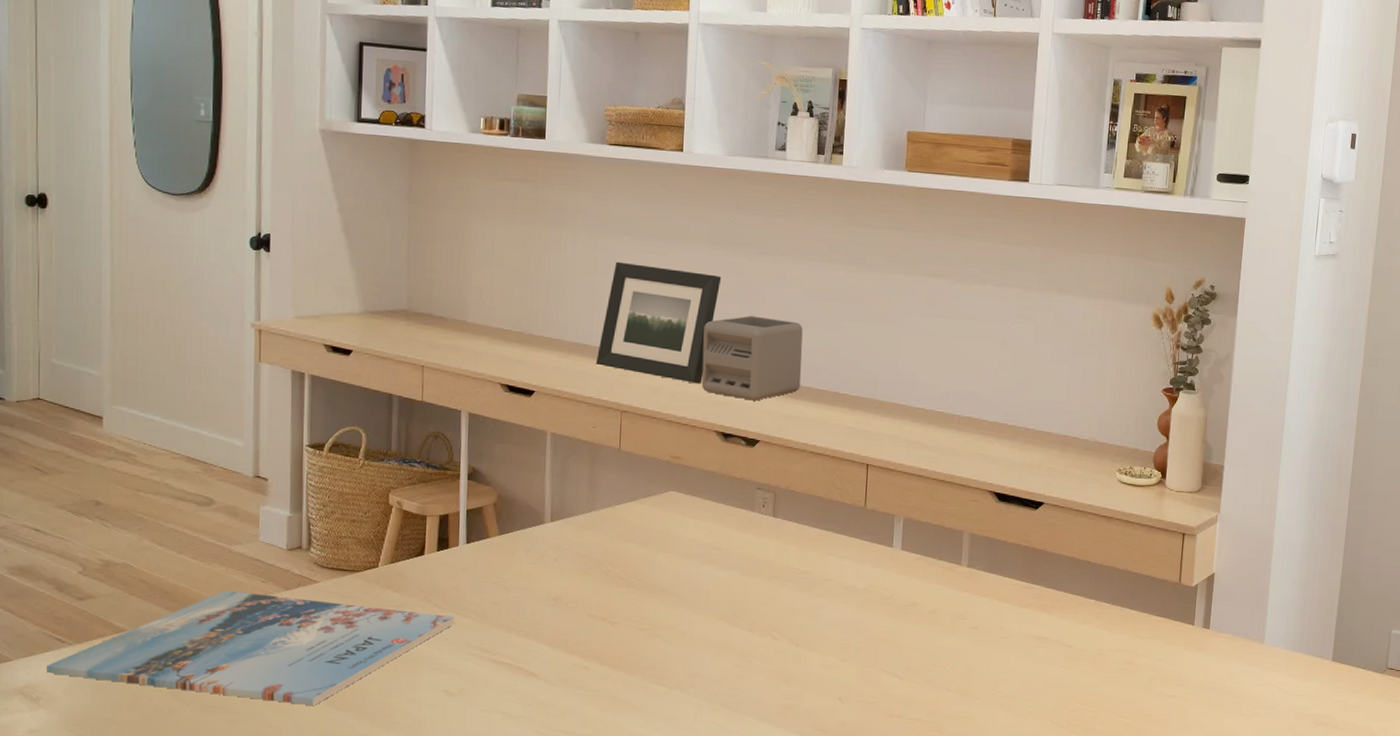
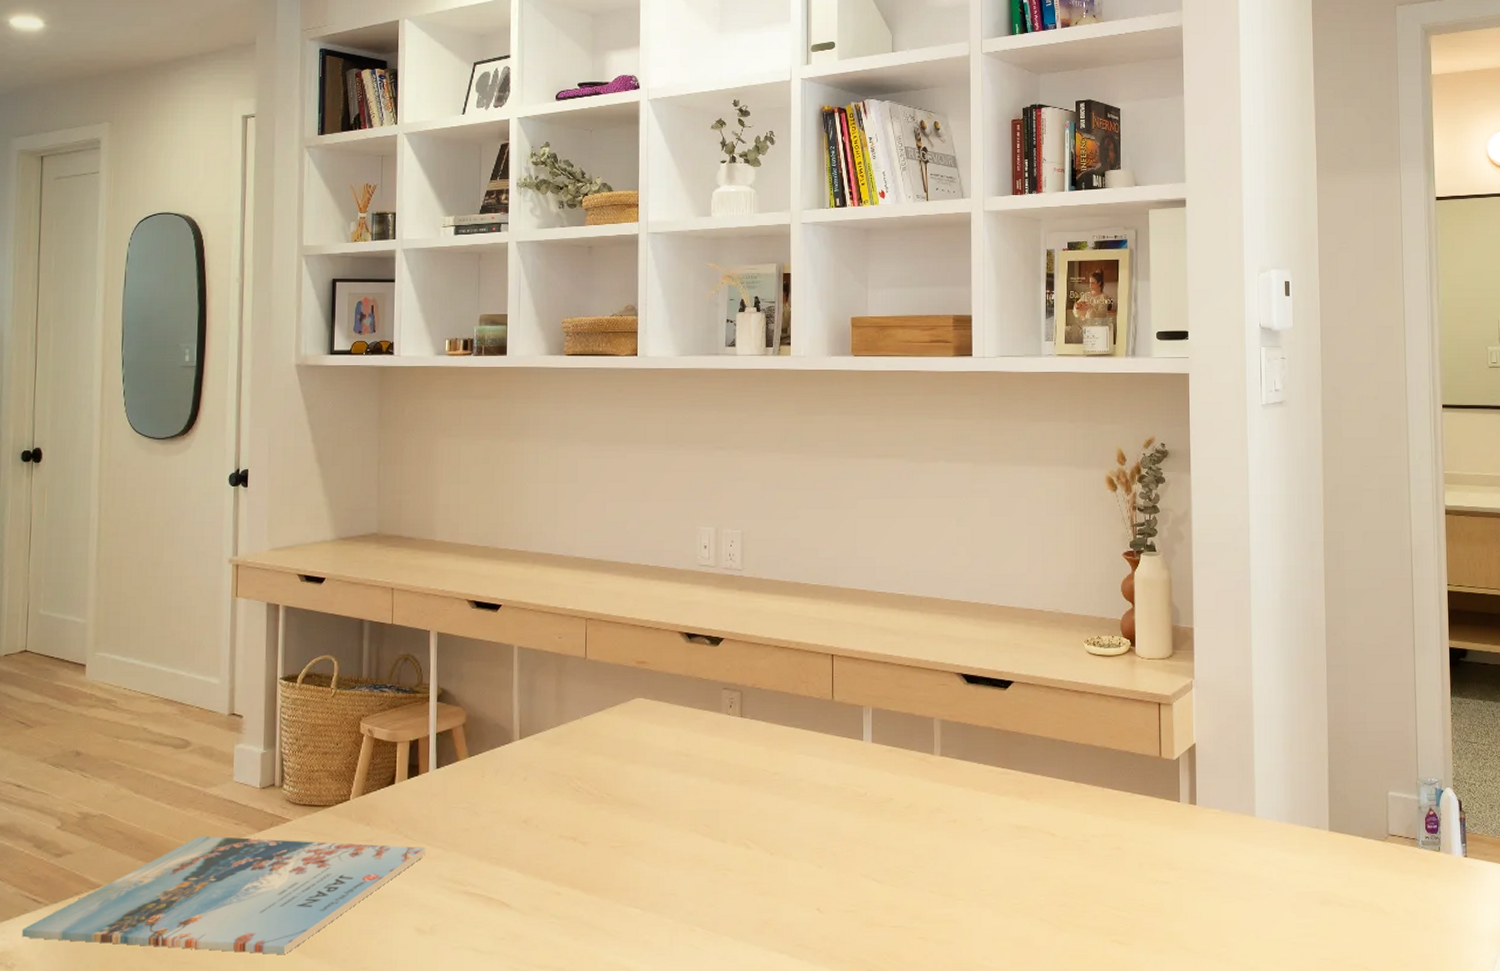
picture frame: present [595,261,722,384] -> none [560,468,679,585]
desk organizer: present [701,316,803,401] -> none [663,512,762,598]

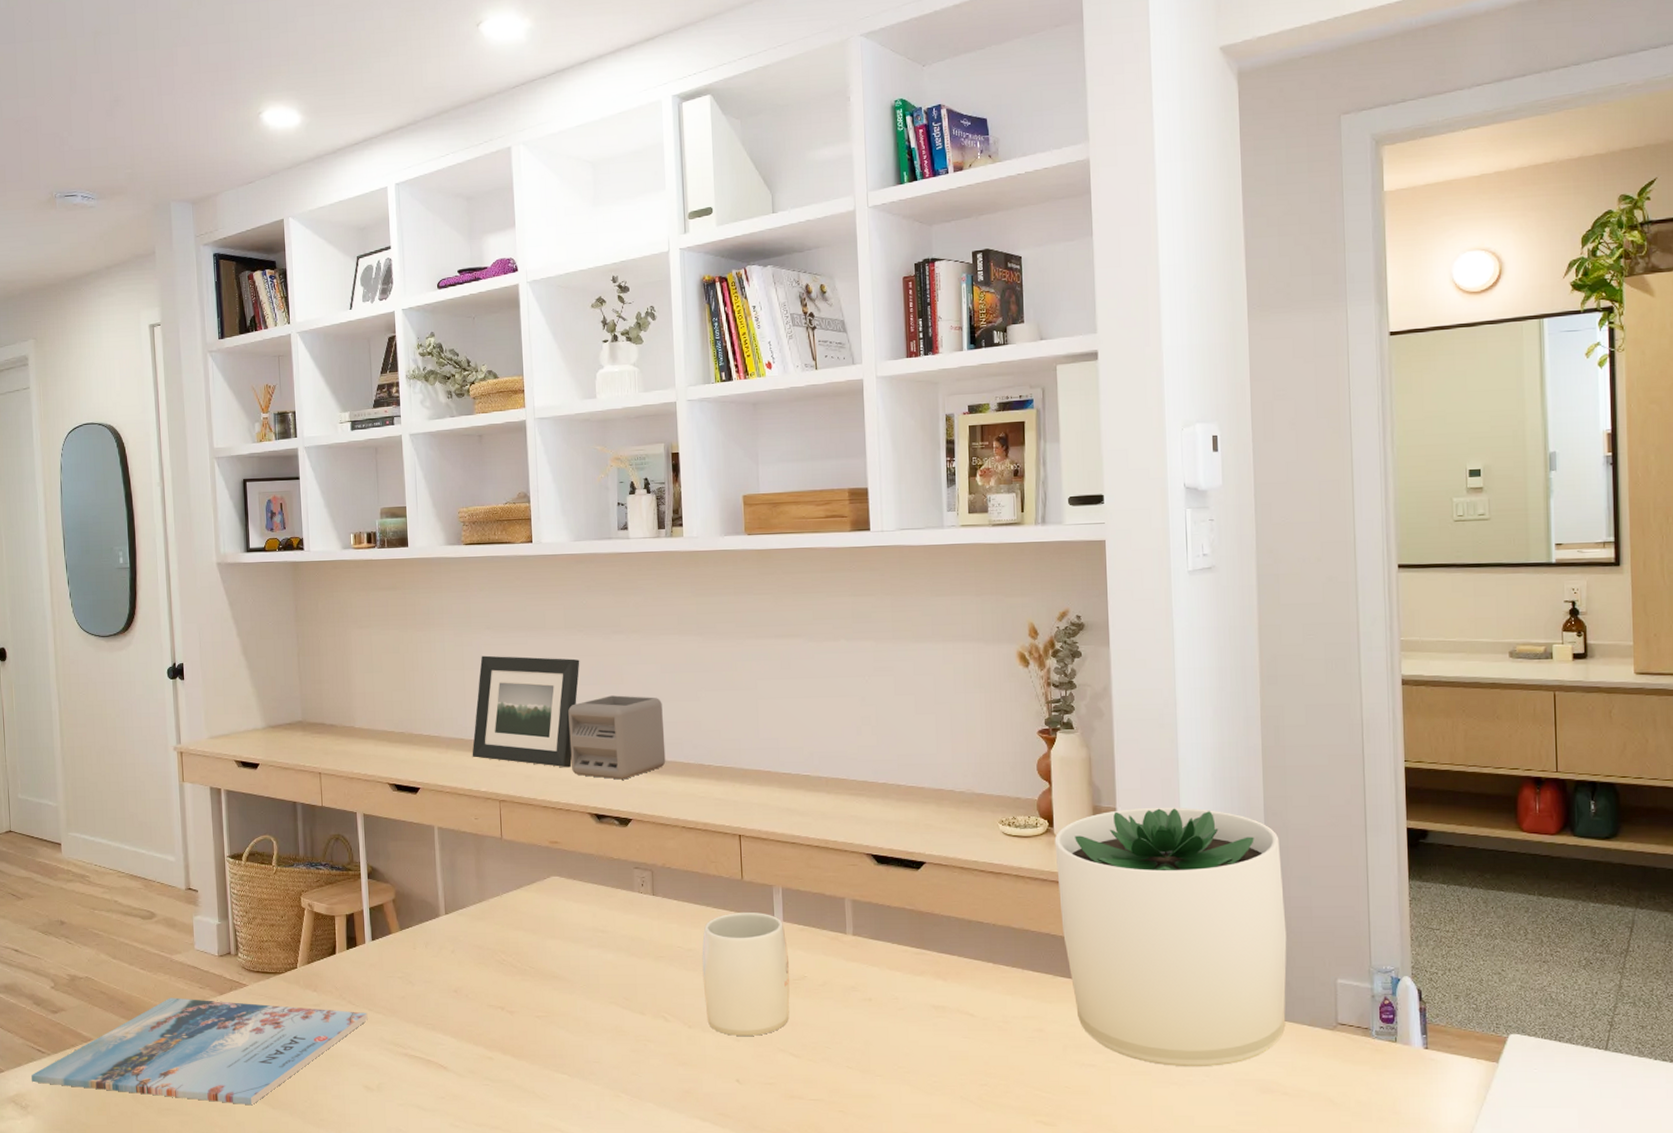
picture frame: none [560,468,679,585] -> present [472,655,580,768]
desk organizer: none [663,512,762,598] -> present [568,695,666,780]
mug: none [788,734,876,862] -> present [702,913,790,1036]
planter: none [1136,627,1345,882] -> present [1054,807,1287,1067]

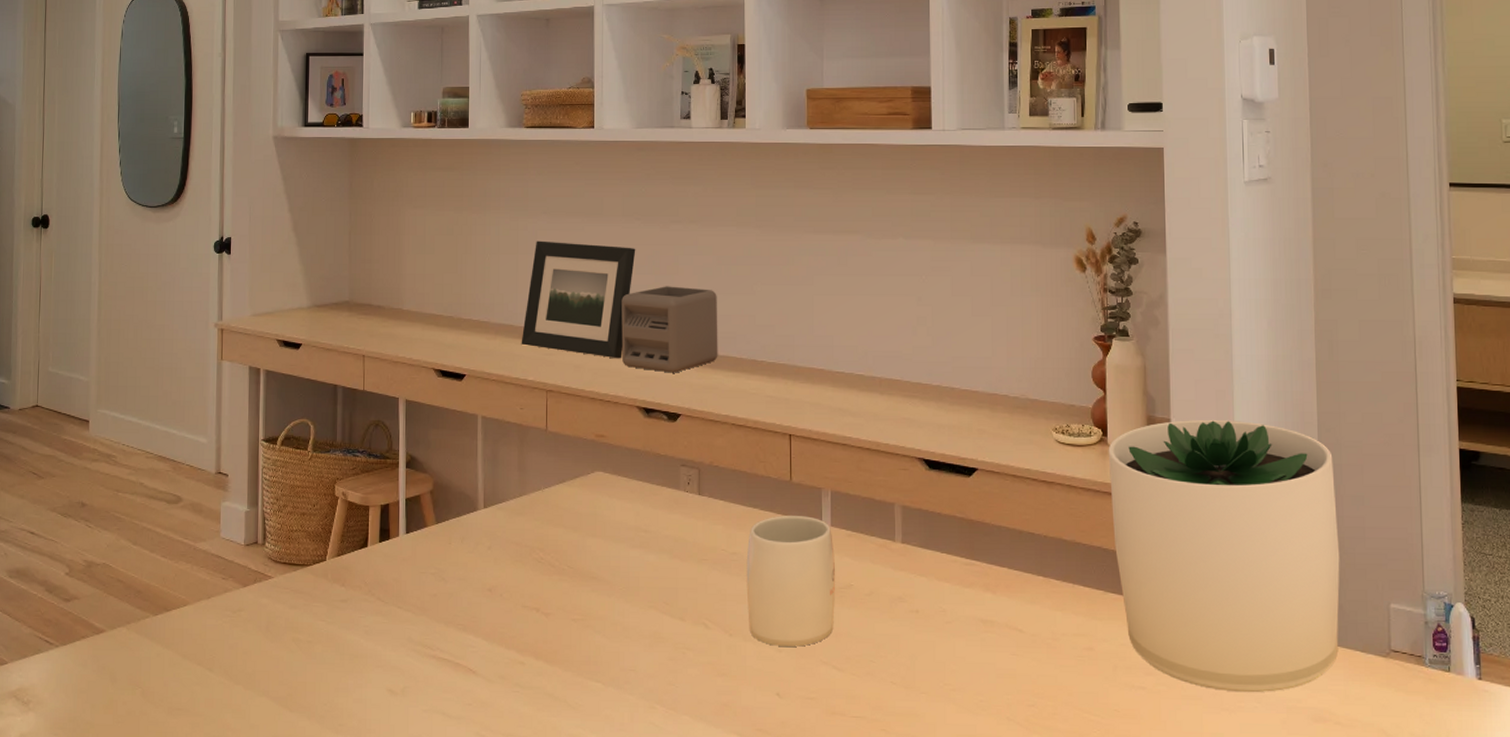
magazine: present [31,998,368,1106] -> none [36,588,397,708]

